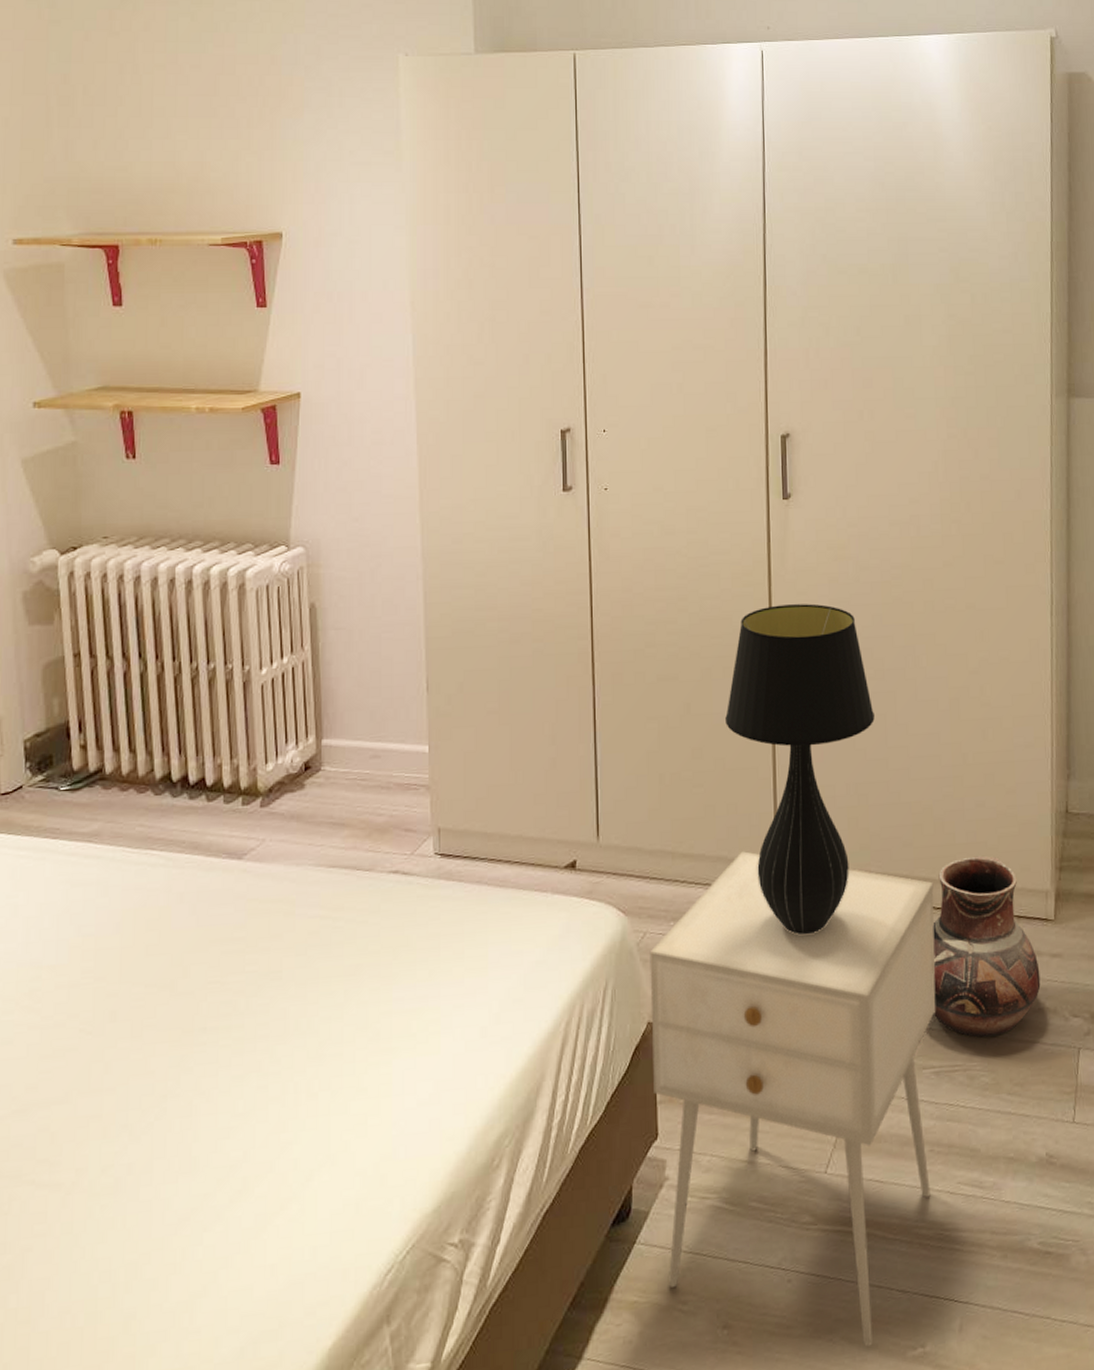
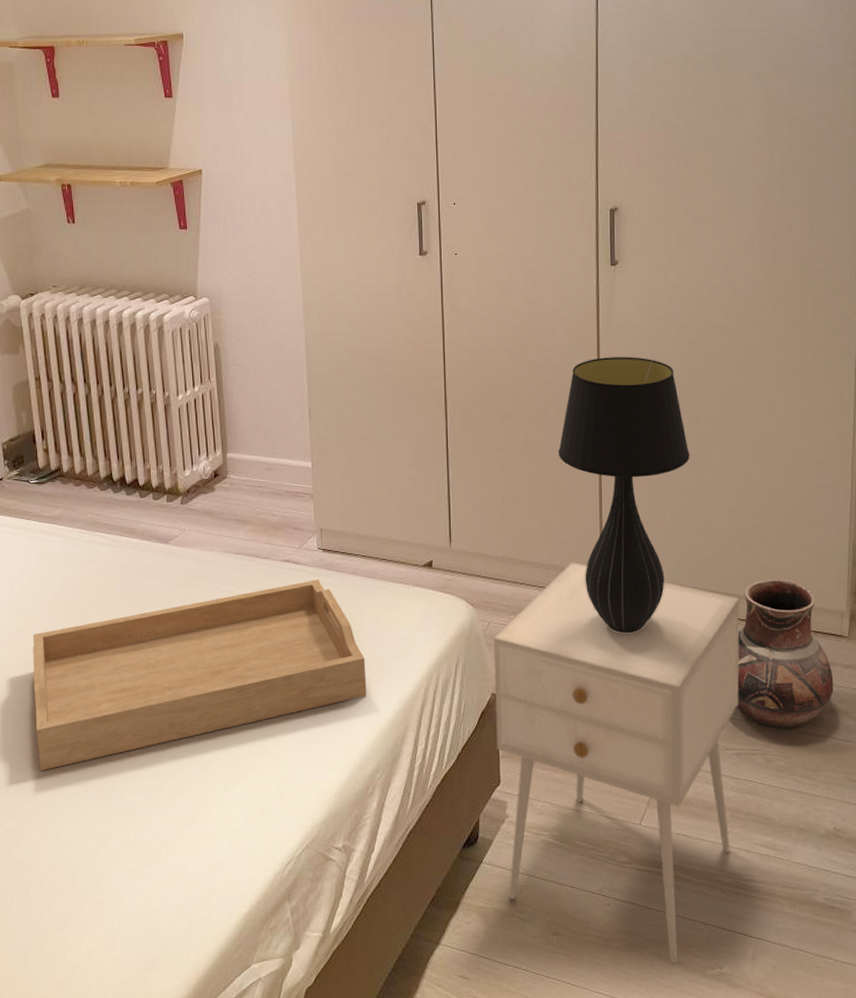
serving tray: none [50,893,493,1179] -> present [32,580,367,770]

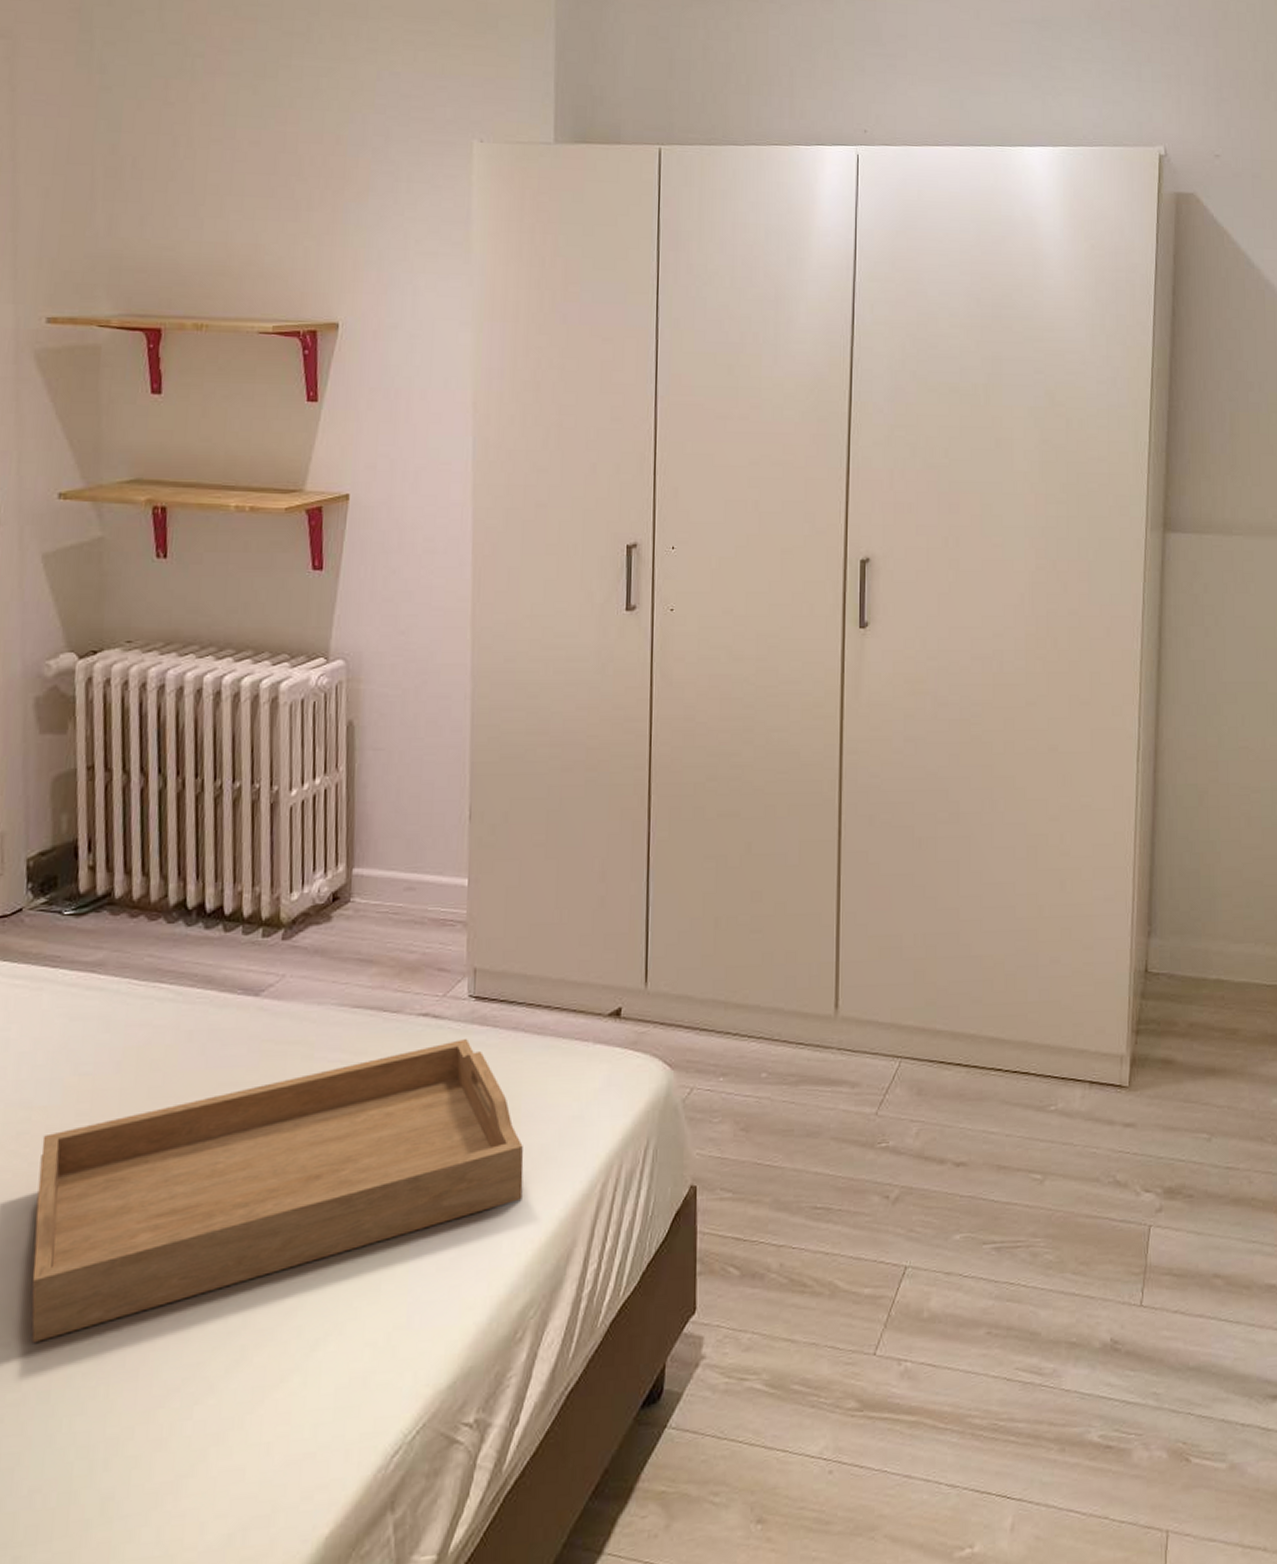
nightstand: present [493,562,740,962] -> none [693,1003,1002,1546]
table lamp: present [558,357,690,634] -> none [788,740,947,1096]
ceramic pot: present [737,578,834,729] -> none [997,1015,1112,1212]

